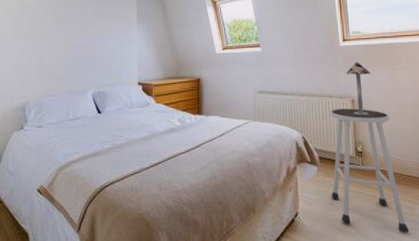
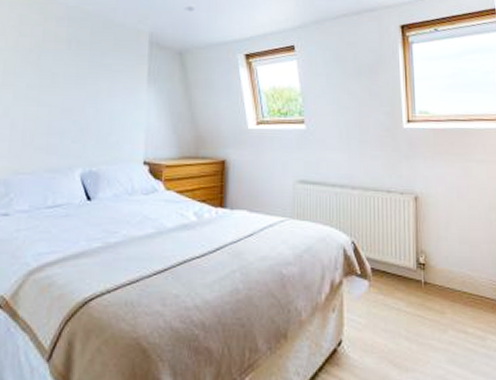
stool: present [330,108,409,233] -> none [384,207,478,370]
table lamp: present [346,61,371,115] -> none [409,149,440,217]

